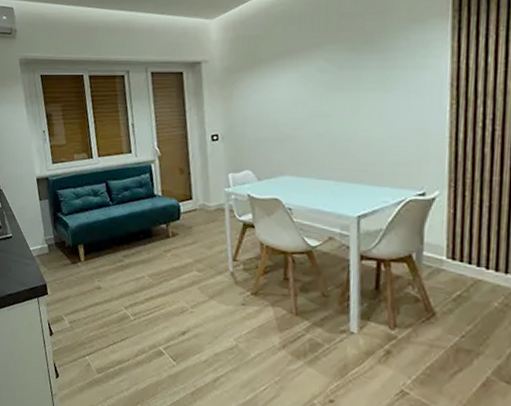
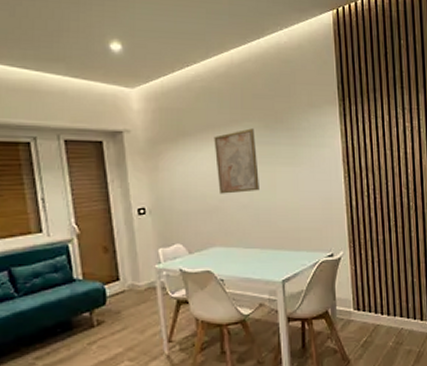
wall art: none [290,52,339,123] -> present [214,128,259,194]

